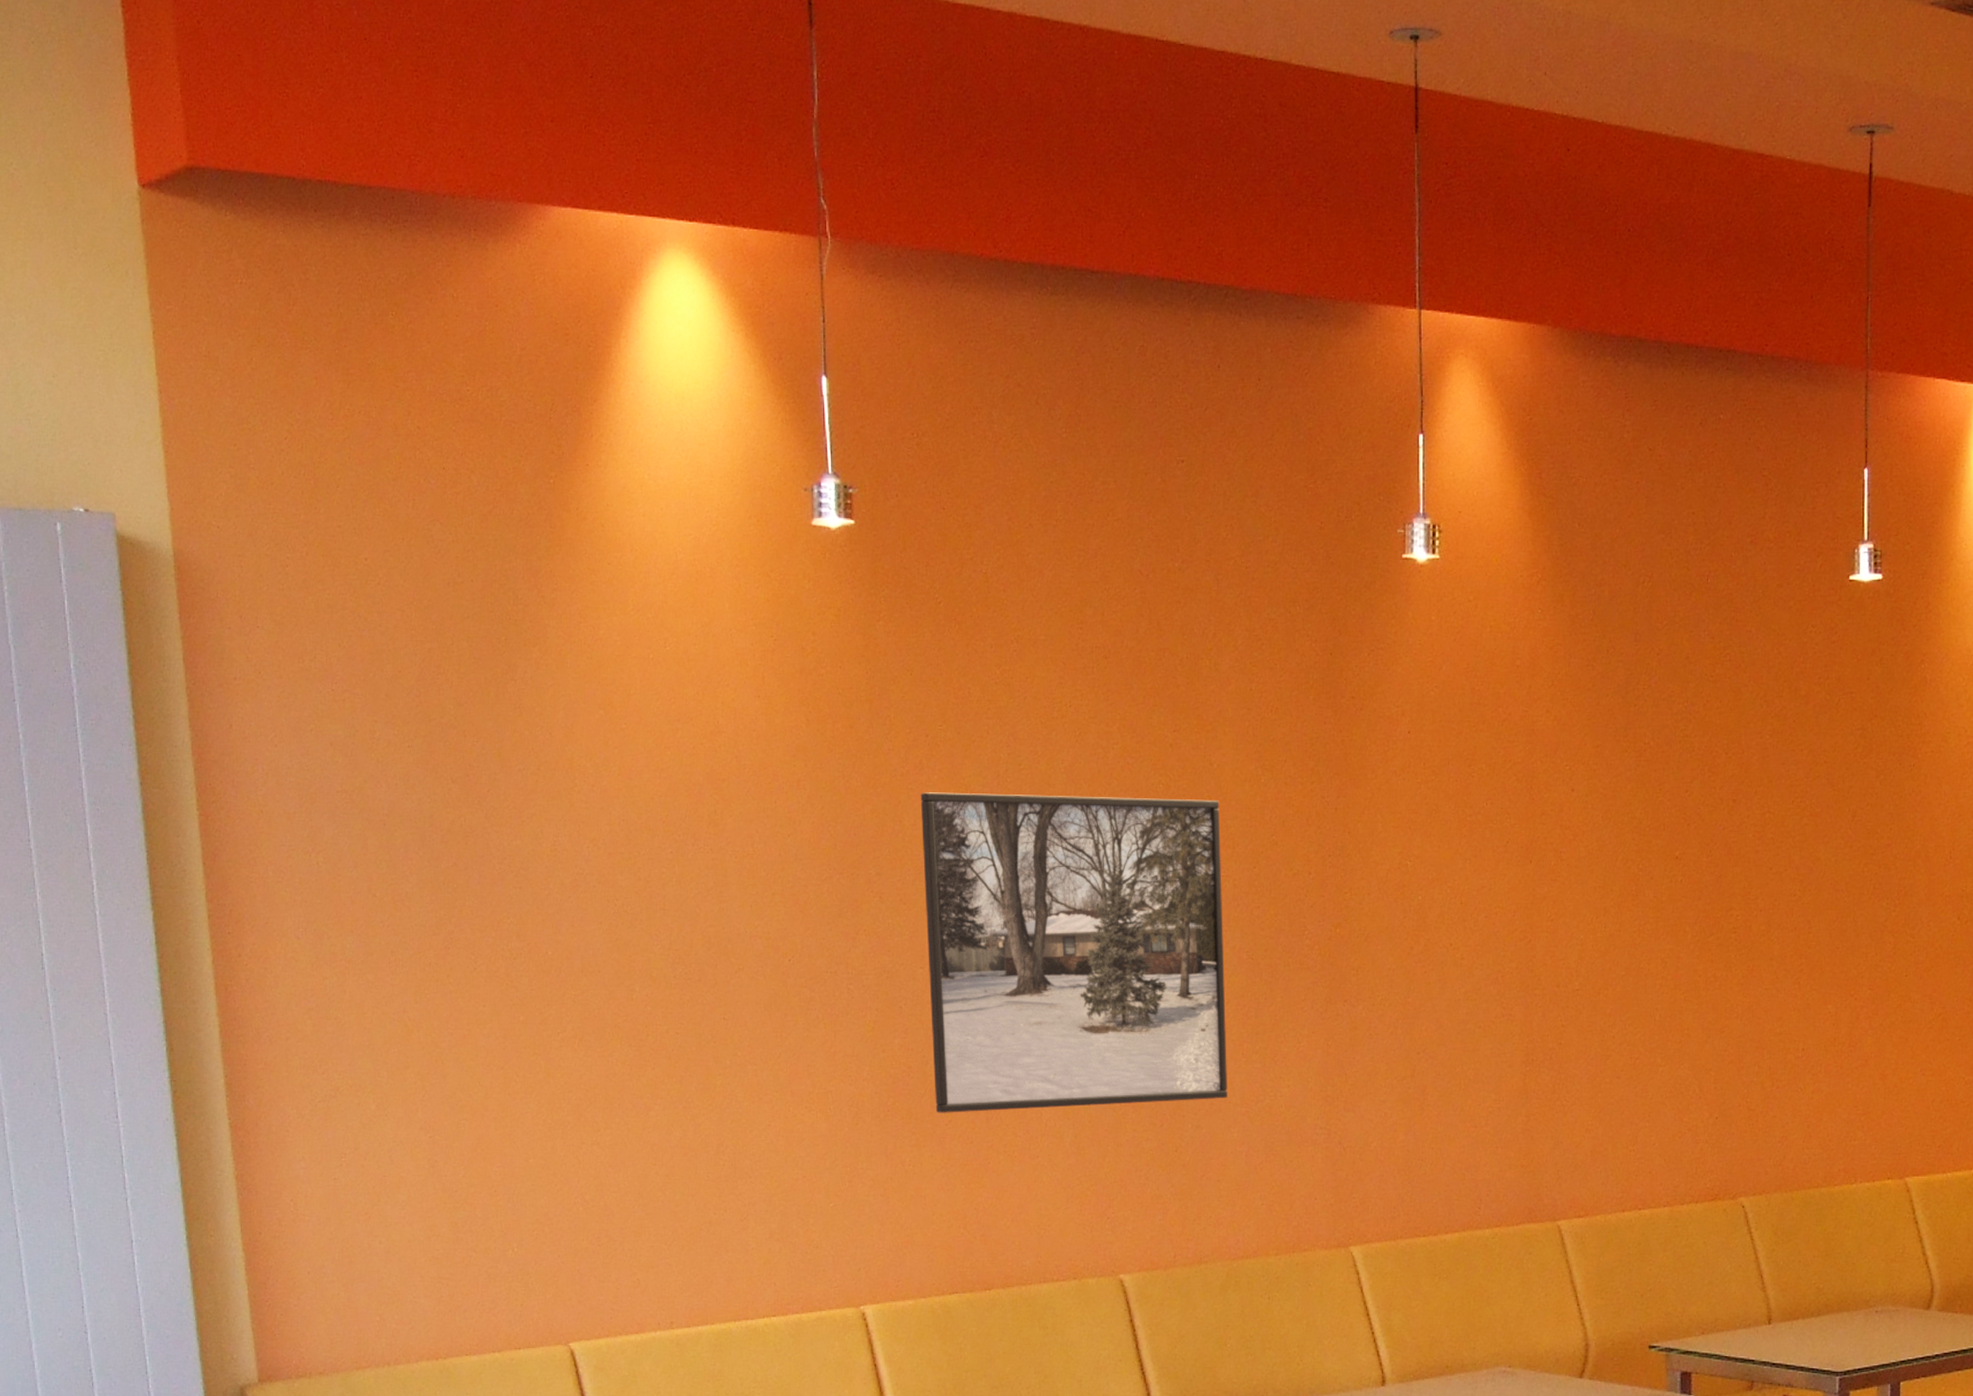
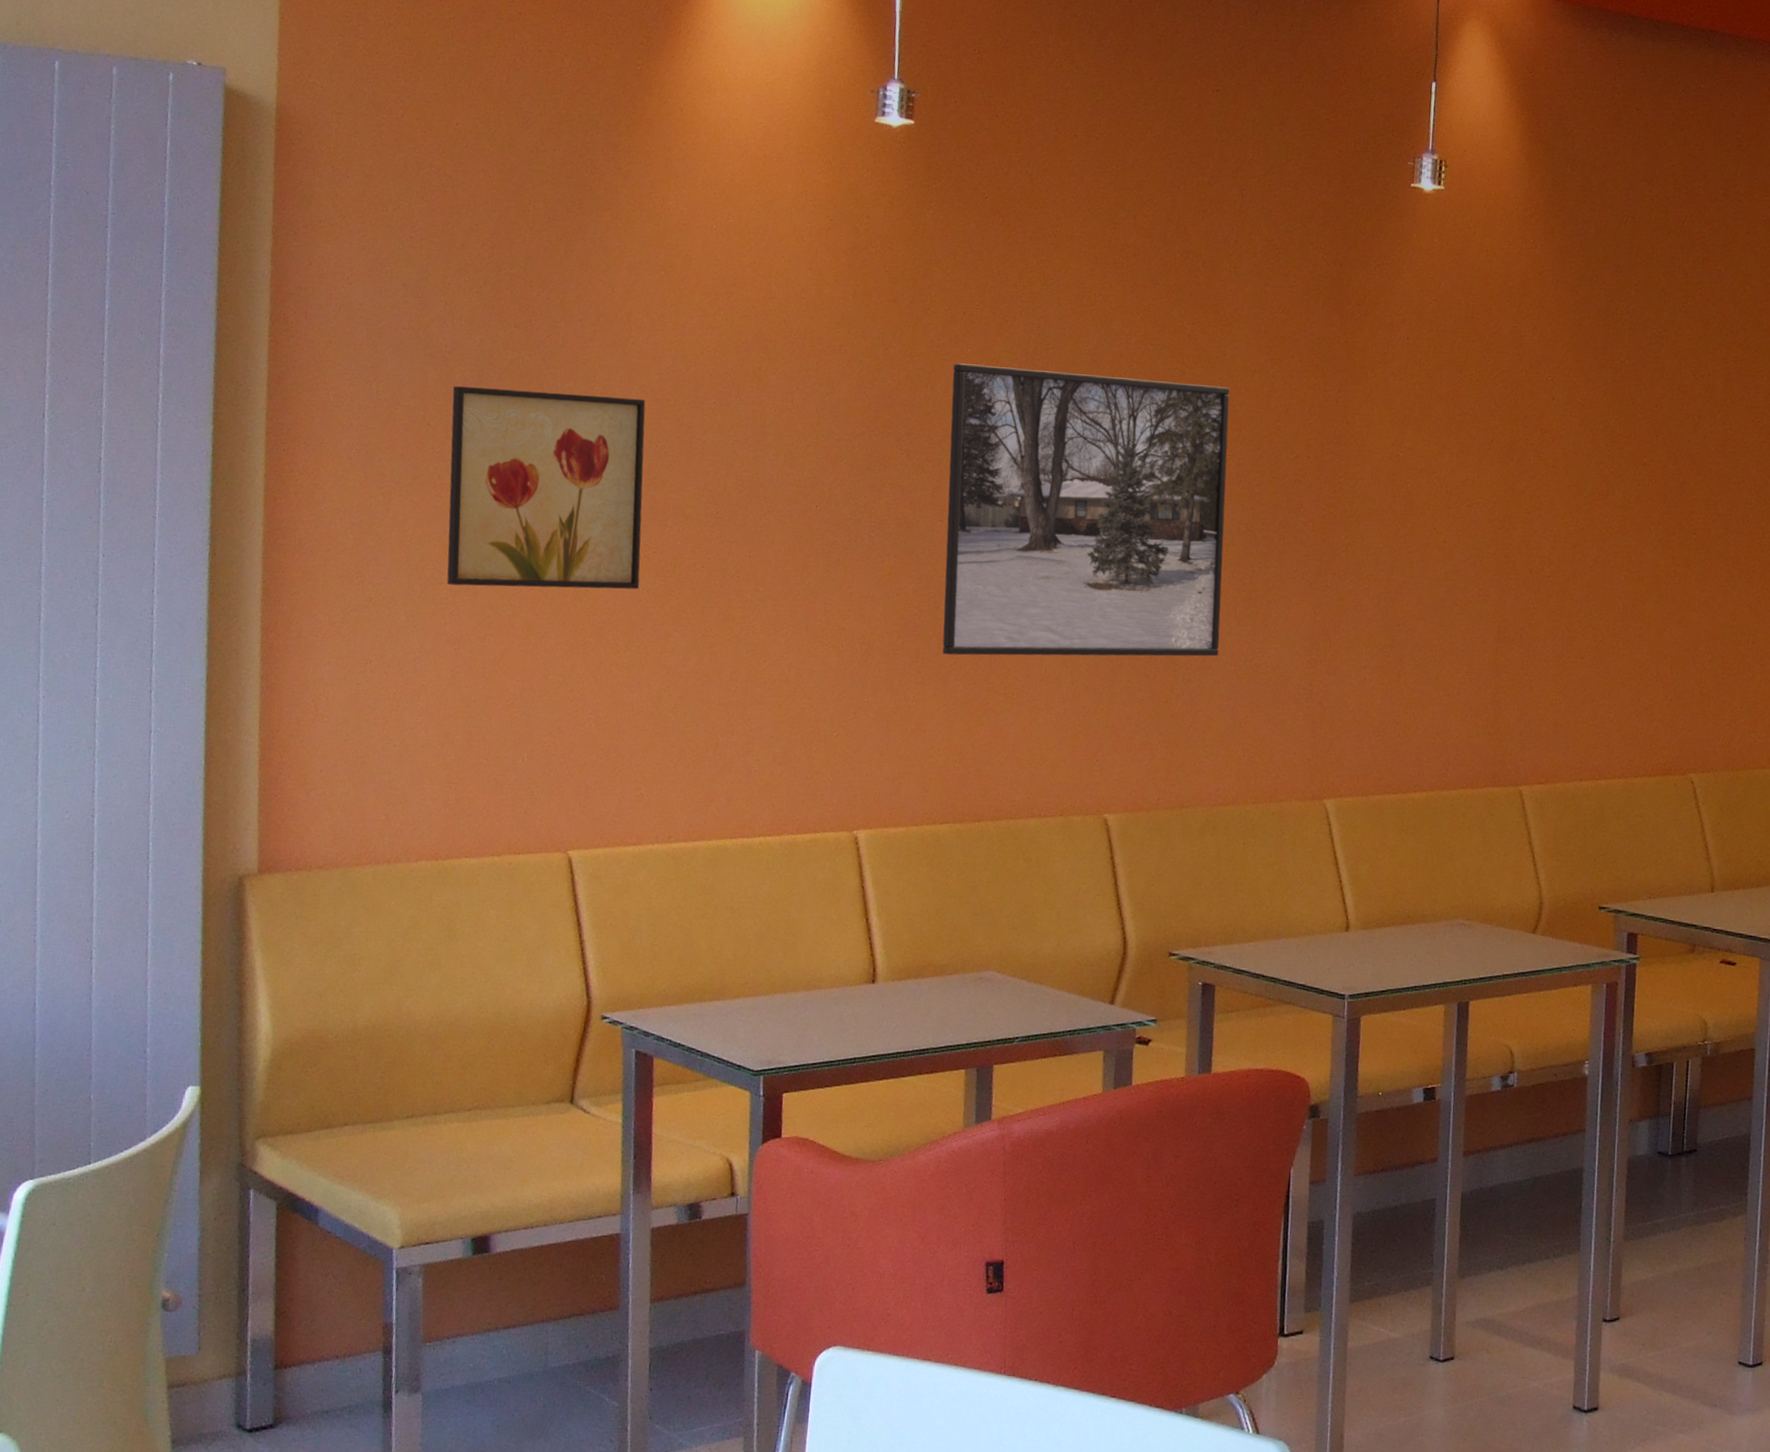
wall art: none [396,852,612,1068] -> present [447,386,646,590]

